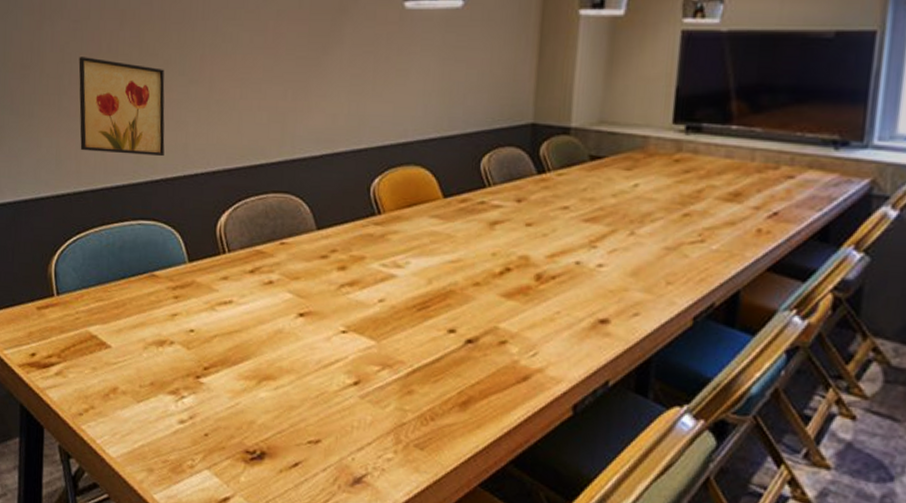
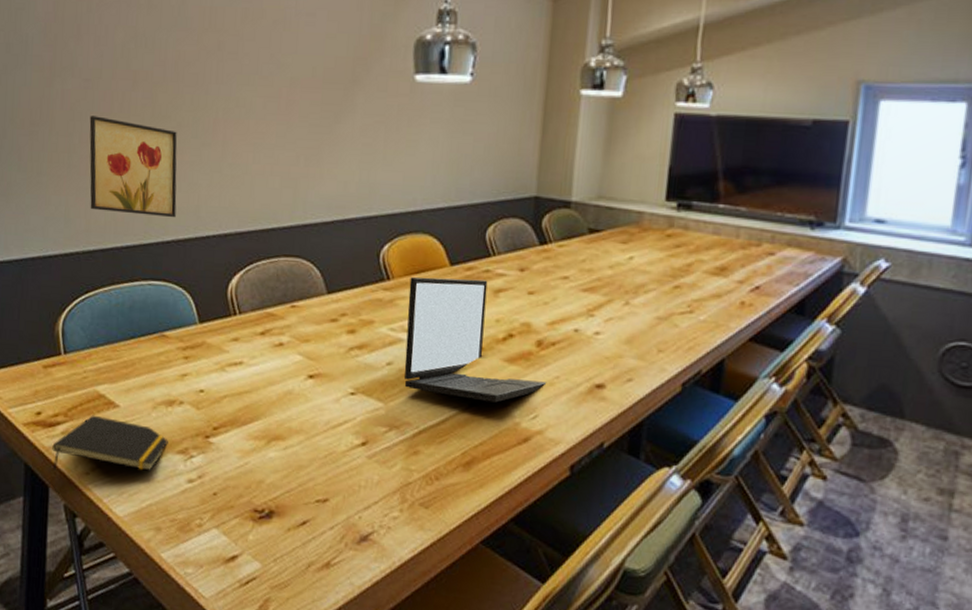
notepad: none [46,356,159,412] -> present [52,415,168,471]
laptop: none [396,210,547,340] -> present [404,276,547,403]

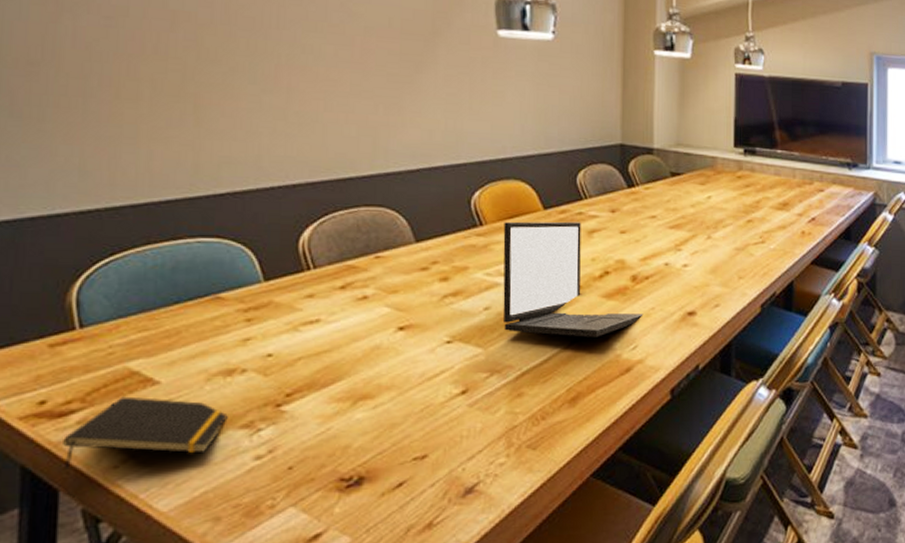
wall art: present [89,116,177,218] -> none [112,56,232,169]

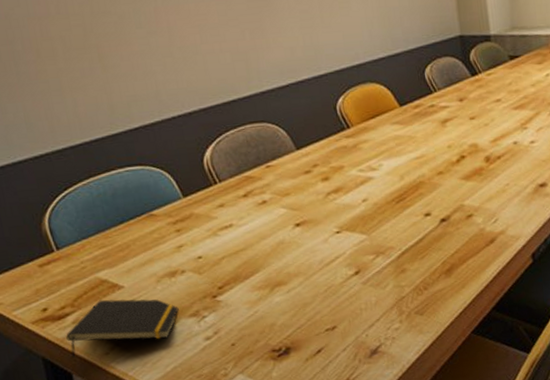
laptop: present [502,221,644,337] -> none [367,114,500,218]

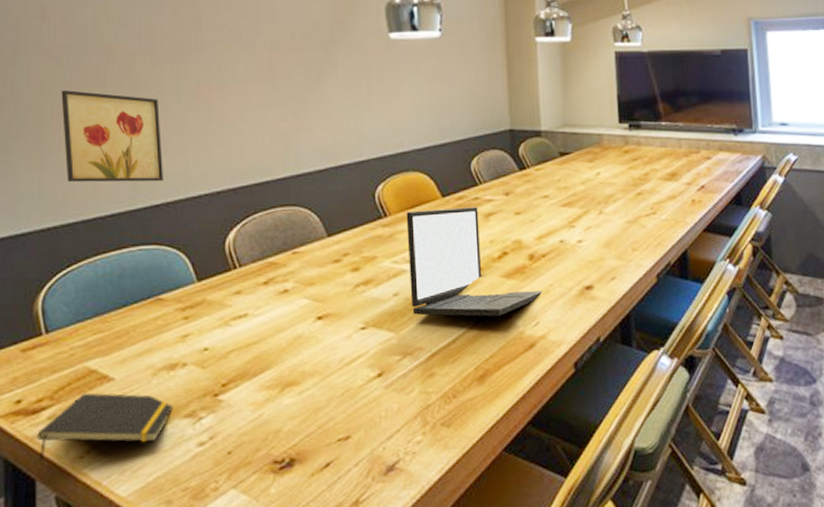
wall art: none [27,20,138,111] -> present [61,90,163,183]
laptop: none [367,114,500,218] -> present [406,206,543,317]

